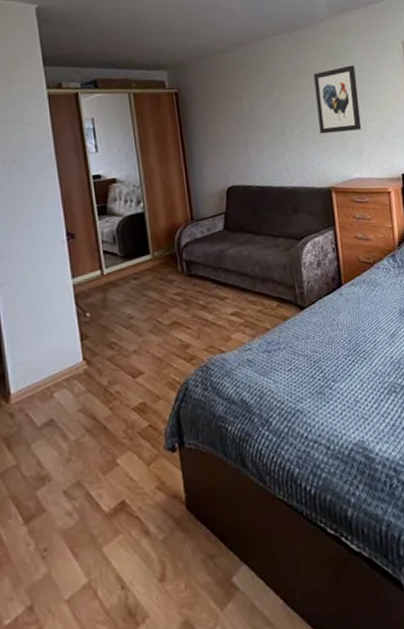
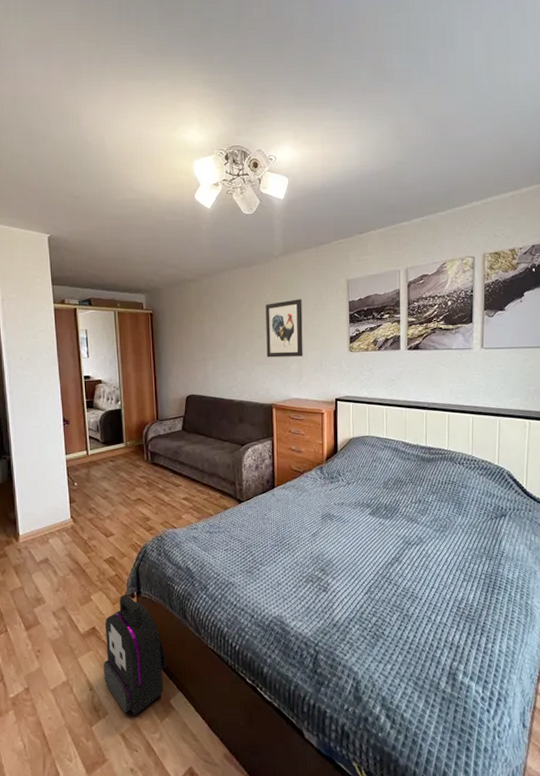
backpack: none [137,447,225,611] -> present [104,593,167,716]

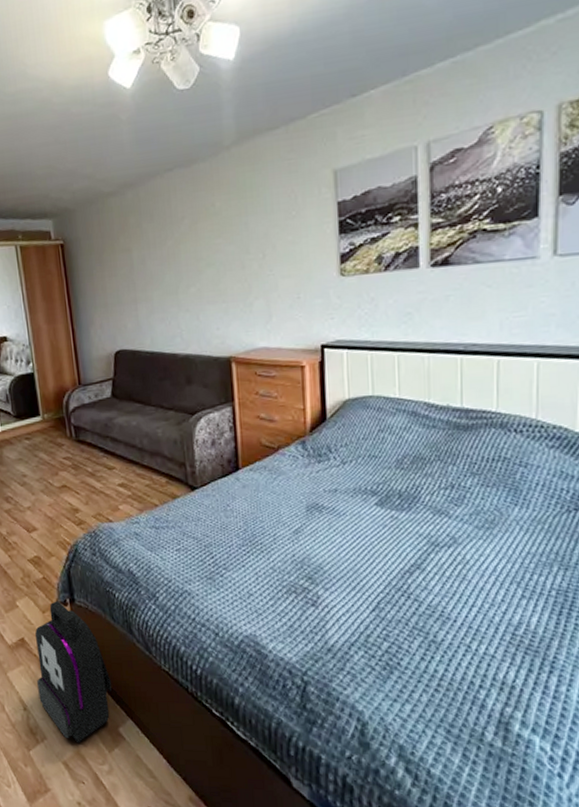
wall art: present [265,299,303,358] -> none [215,205,272,293]

